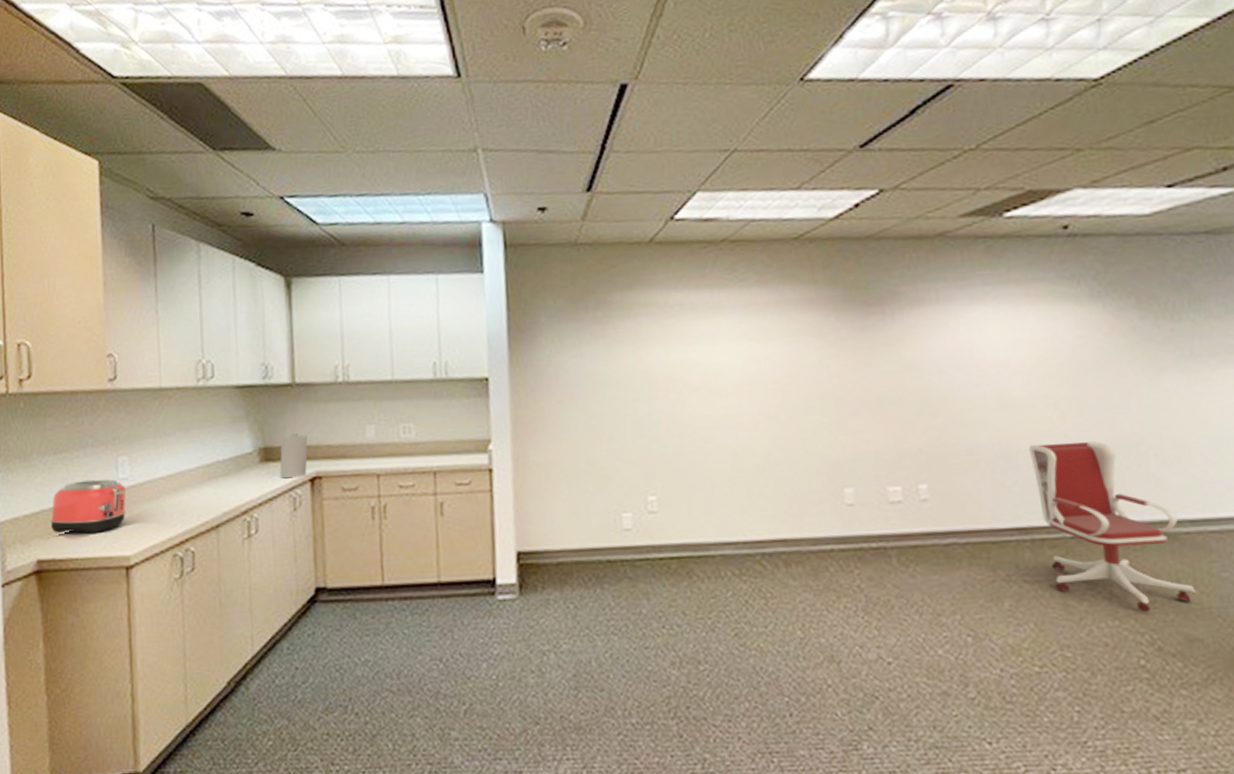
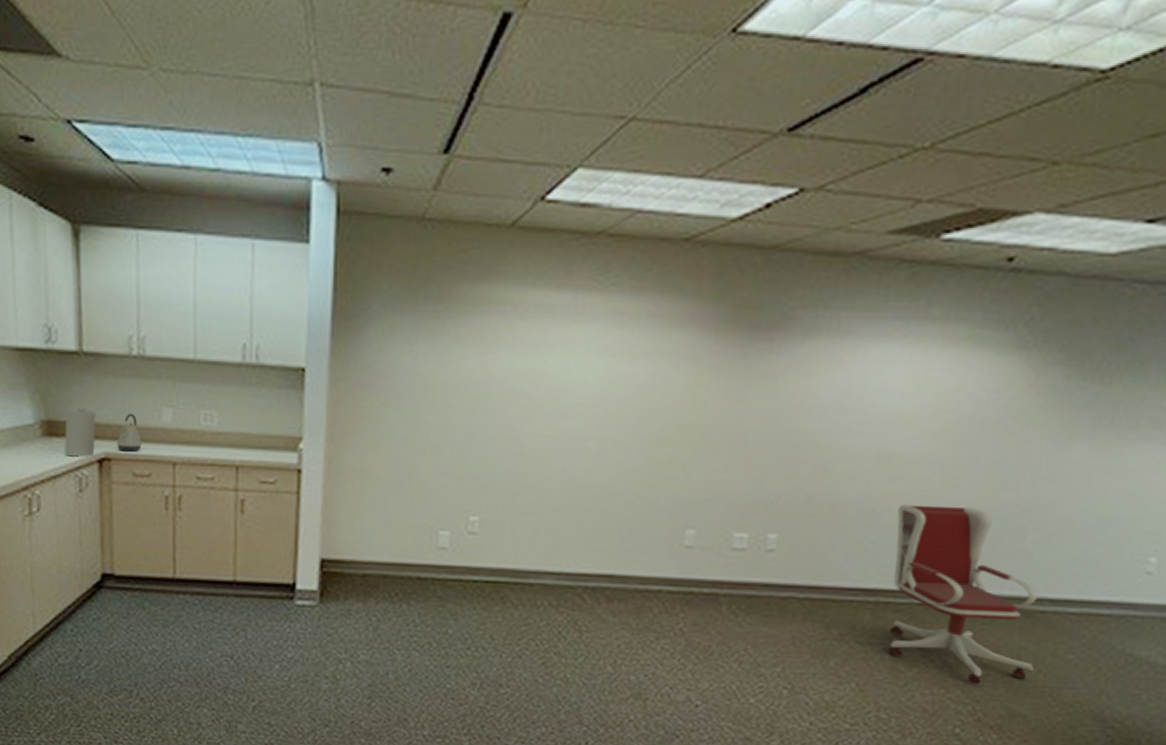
kettle: none [326,433,349,469] -> present [117,413,142,452]

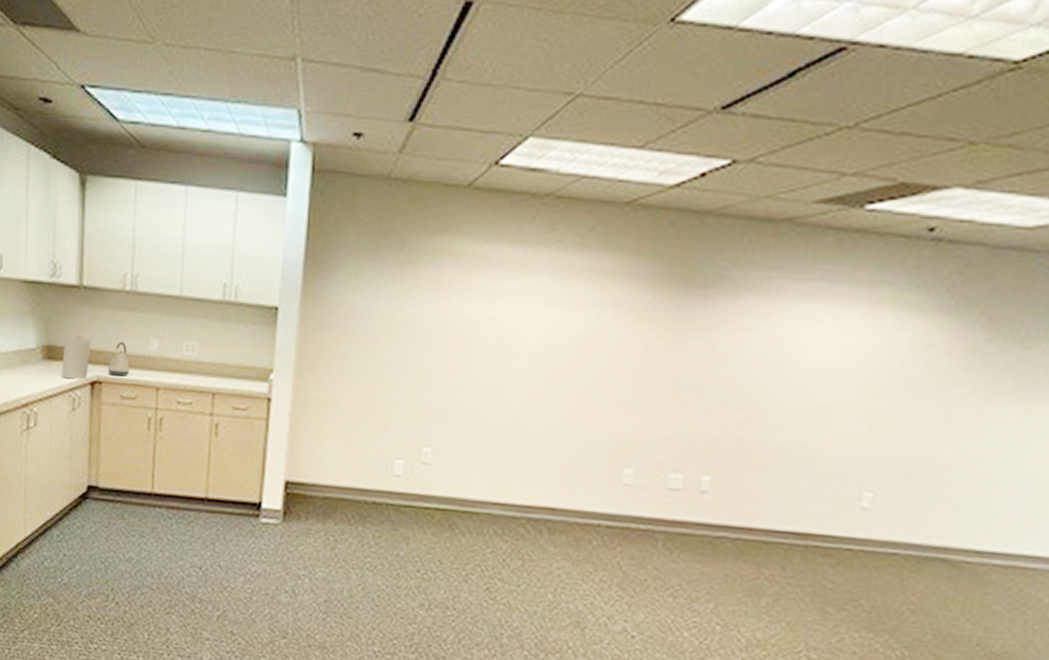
office chair: present [887,504,1038,685] -> none [817,453,964,631]

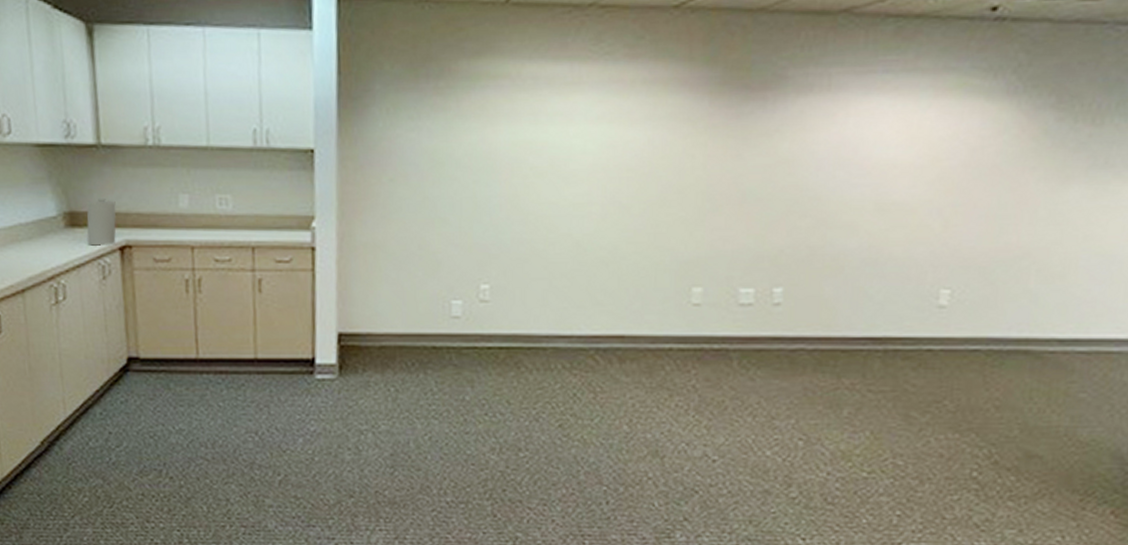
kettle: present [108,341,130,377] -> none [136,201,161,238]

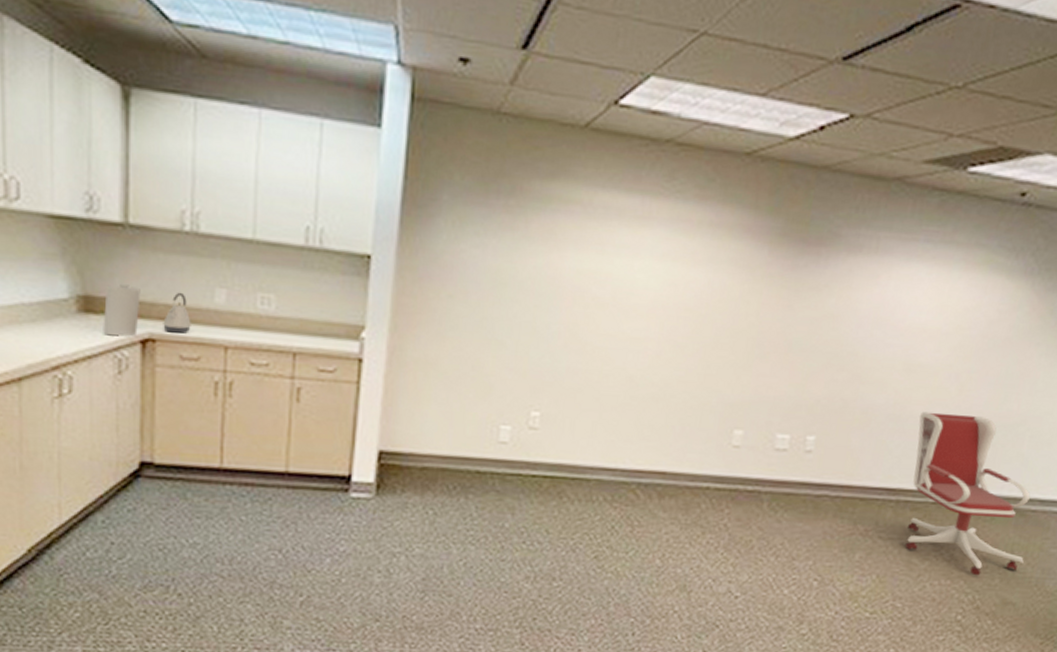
kettle: none [136,201,161,238] -> present [163,292,191,334]
office chair: none [899,252,1048,428] -> present [905,411,1030,576]

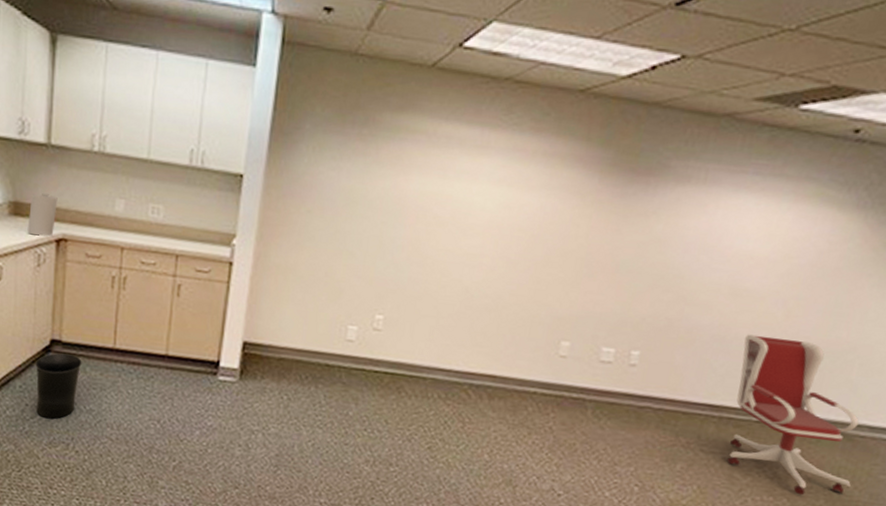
waste bin: none [122,478,181,558] -> present [36,353,82,419]
kettle: present [163,292,191,334] -> none [73,201,96,235]

